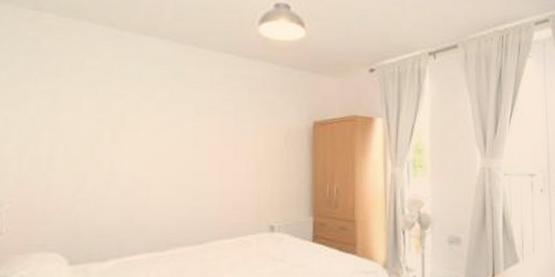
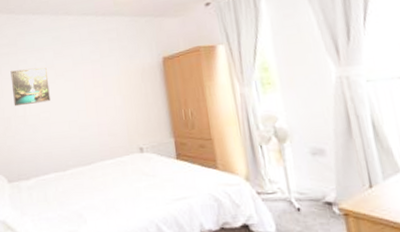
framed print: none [95,107,157,158] -> present [10,68,50,107]

